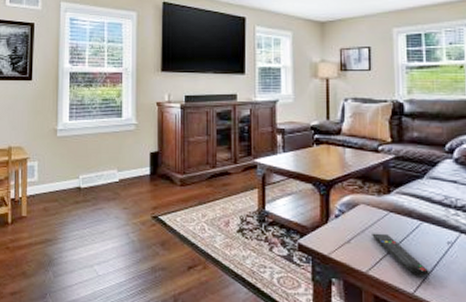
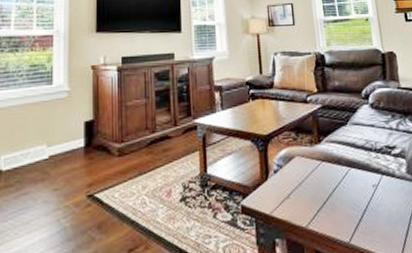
remote control: present [372,233,429,278] -> none [308,184,361,225]

